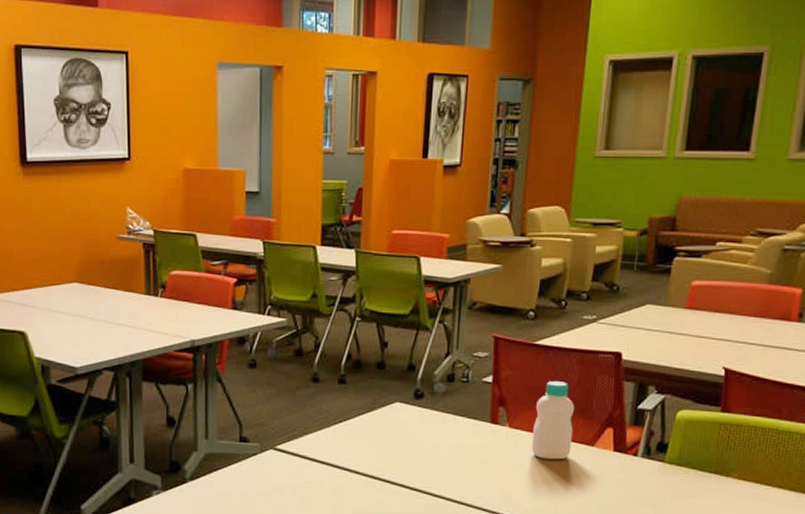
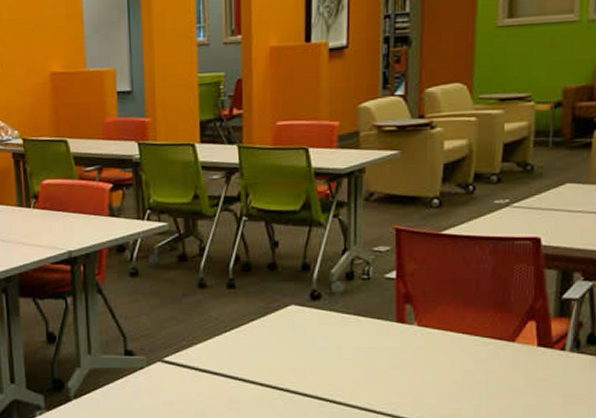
bottle: present [531,381,575,460] -> none [443,273,491,359]

